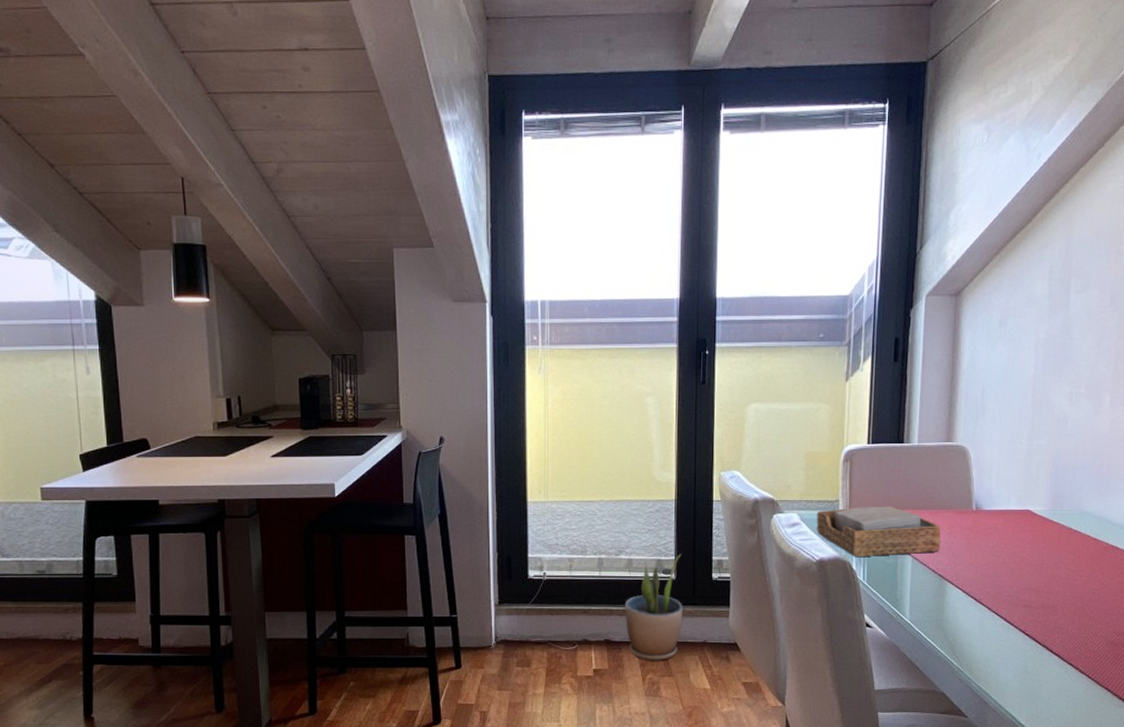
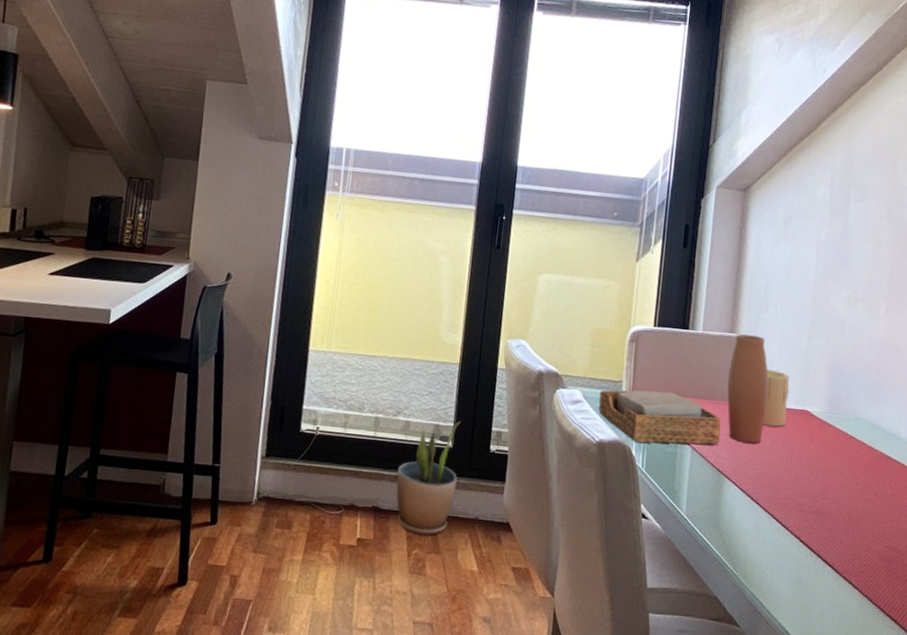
vase: none [946,441,989,548] -> present [727,334,769,444]
candle: none [983,473,1010,530] -> present [762,369,789,427]

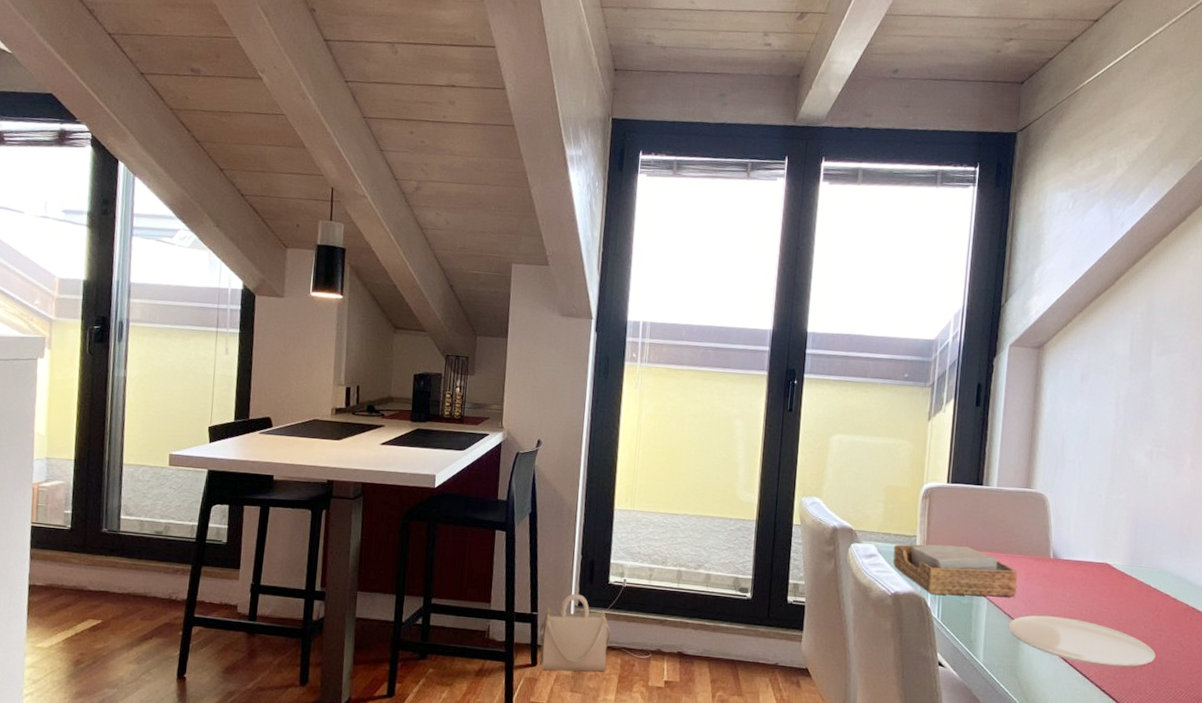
handbag: none [220,443,301,530] -> present [539,593,611,672]
potted plant: present [396,420,461,536] -> none [699,573,759,679]
plate: none [711,463,851,518] -> present [1008,615,1155,668]
vase: present [727,334,769,444] -> none [1023,489,1067,596]
candle: present [762,369,789,427] -> none [1061,523,1089,580]

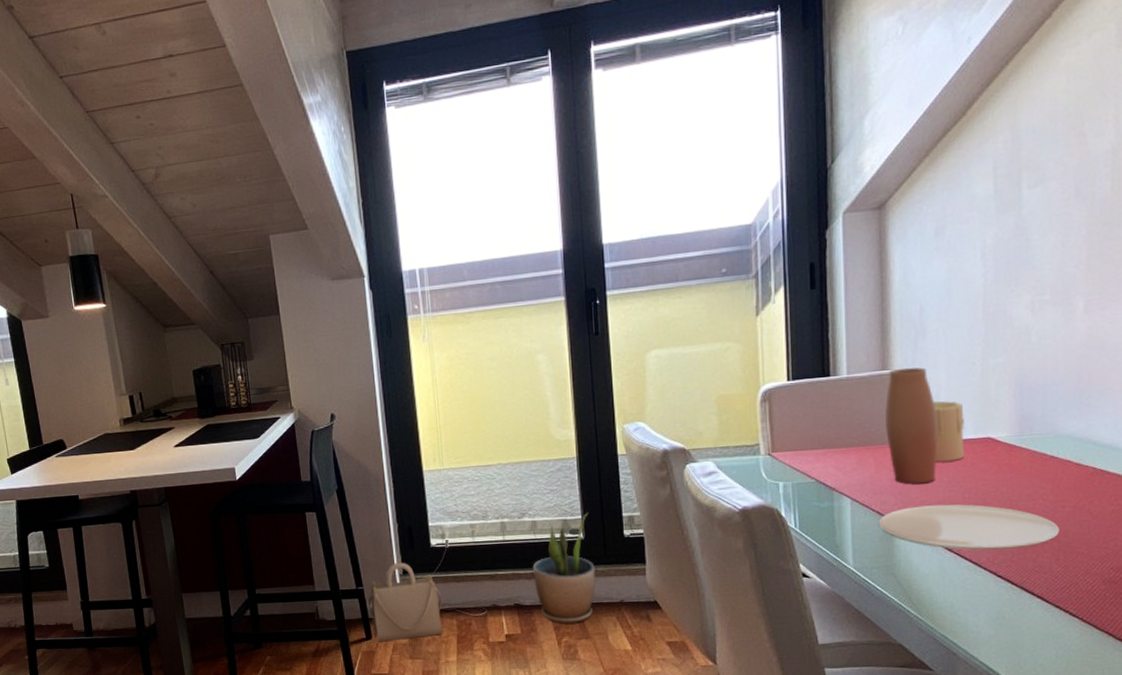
potted plant: none [699,573,759,679] -> present [532,512,596,624]
napkin holder: present [892,544,1018,597] -> none [735,445,884,503]
vase: none [1023,489,1067,596] -> present [885,367,938,484]
candle: none [1061,523,1089,580] -> present [934,401,965,463]

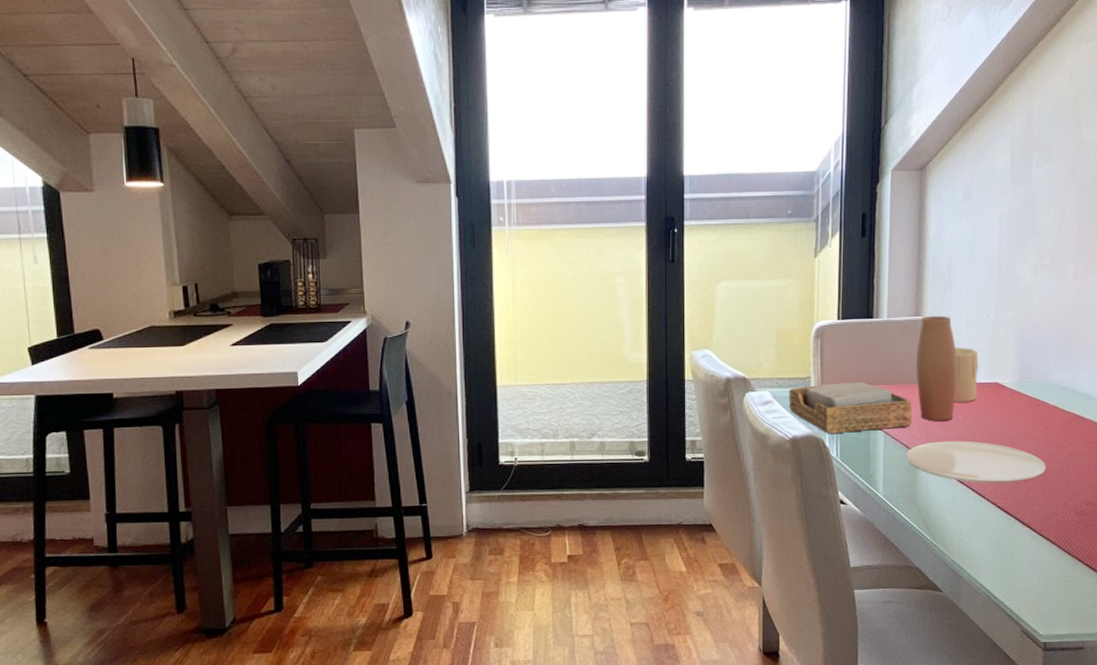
handbag: present [368,562,442,641] -> none [432,479,507,561]
potted plant: present [532,512,596,624] -> none [598,435,657,545]
napkin holder: none [735,445,884,503] -> present [788,381,912,434]

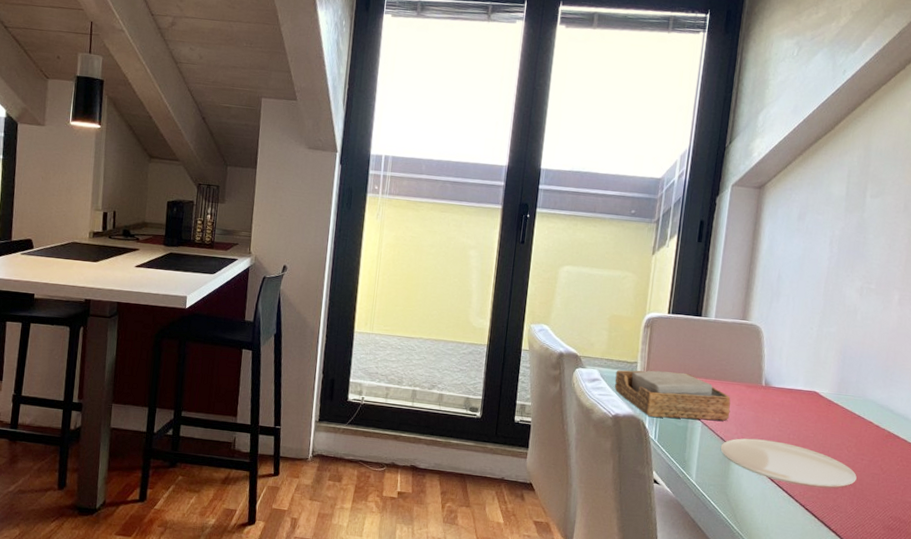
vase: present [916,315,958,422] -> none [737,321,779,421]
candle: present [953,347,978,403] -> none [771,353,799,406]

